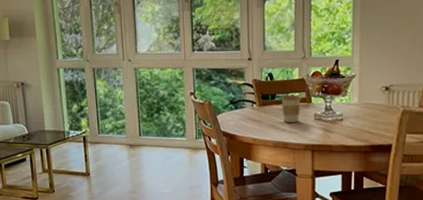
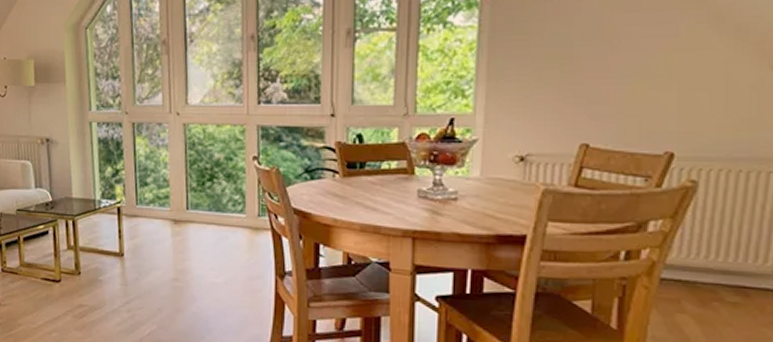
coffee cup: present [281,95,301,122] -> none [373,163,400,200]

